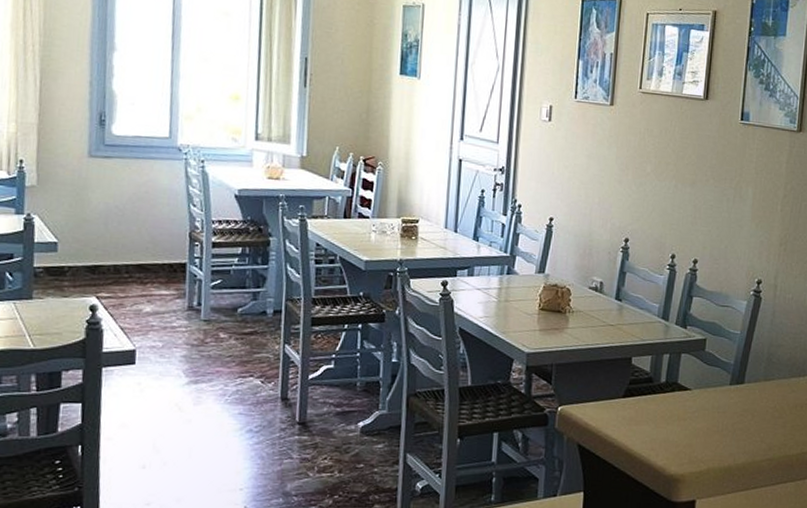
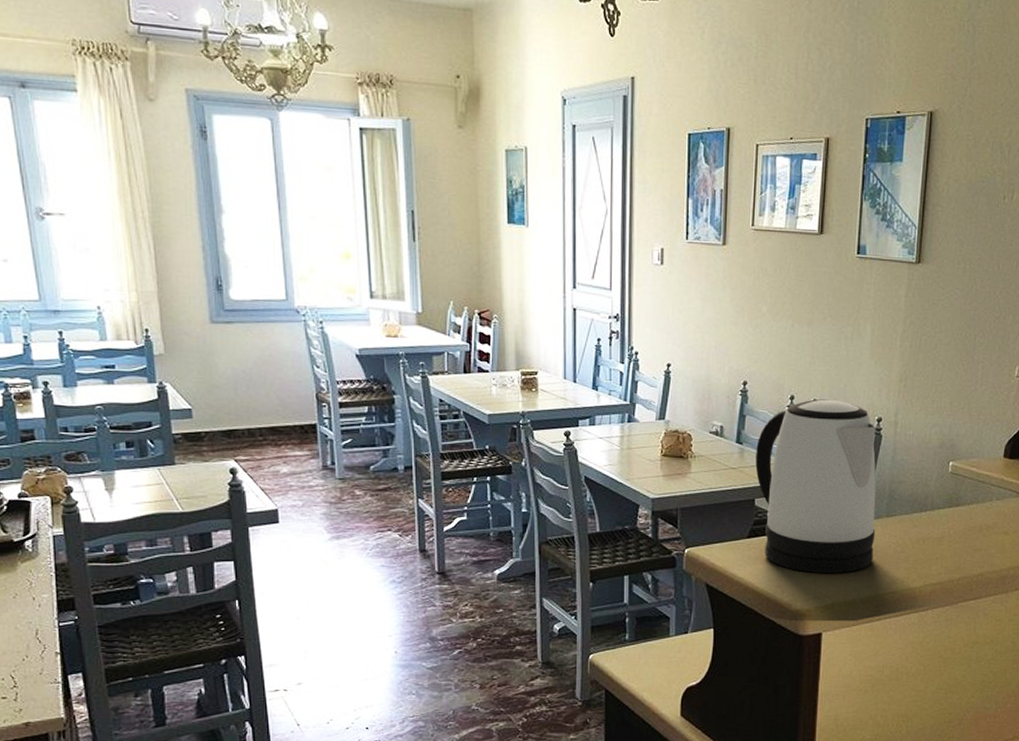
kettle: none [634,259,756,438] -> present [755,399,876,574]

